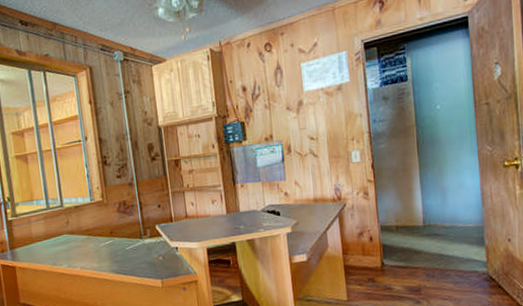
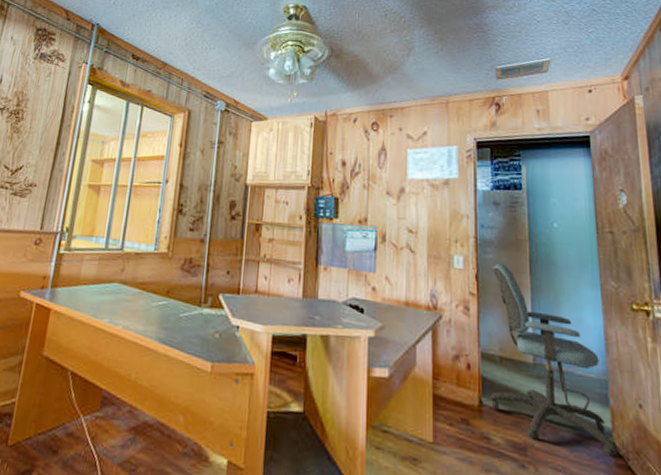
office chair: none [386,150,491,282] -> present [489,263,618,458]

